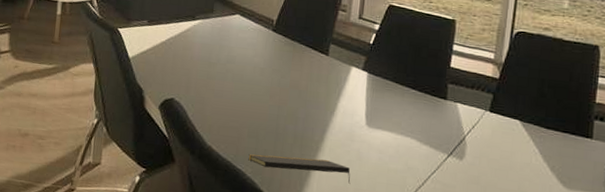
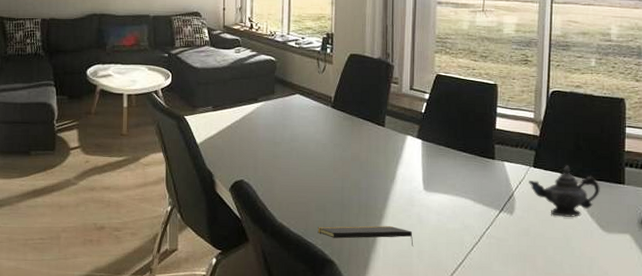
teapot: none [483,112,564,170] -> present [529,165,600,217]

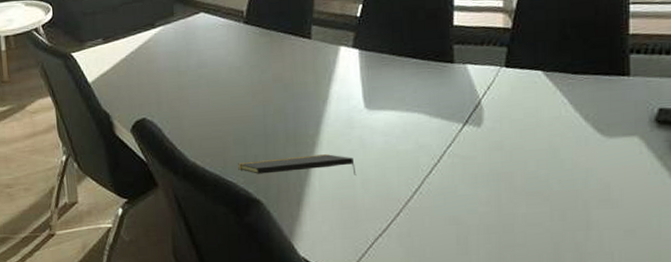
teapot: present [529,165,600,217] -> none [500,60,596,124]

